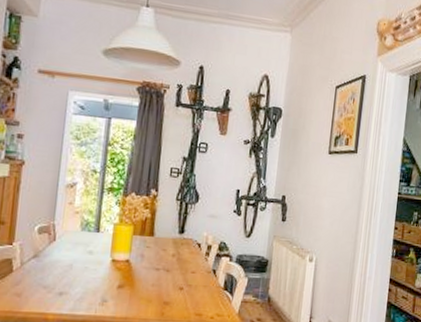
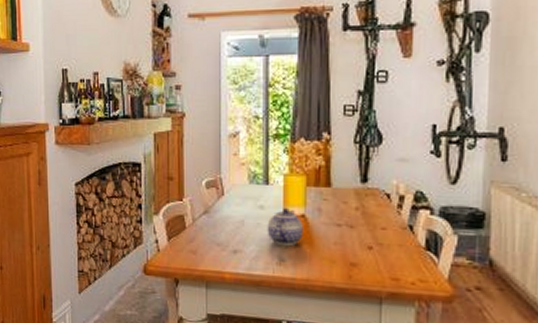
teapot: none [93,254,128,289] -> present [267,208,304,247]

